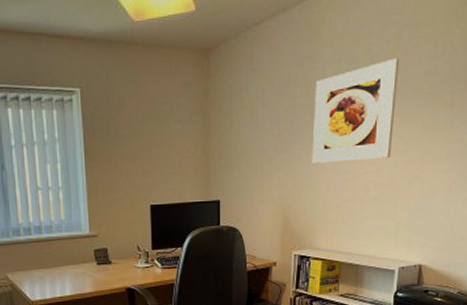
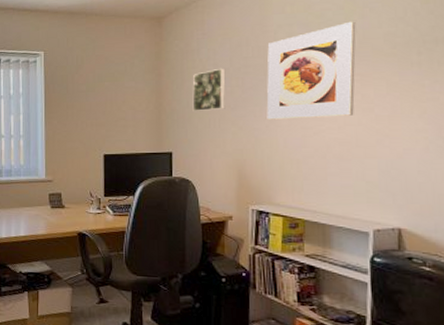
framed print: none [240,108,274,157] -> present [192,68,226,112]

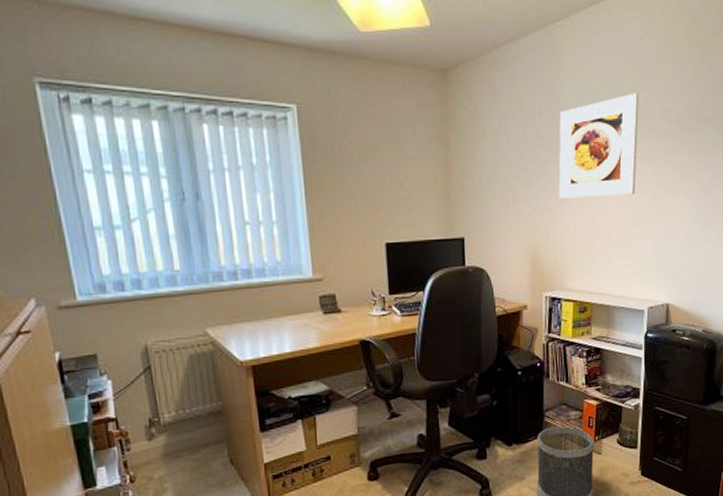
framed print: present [192,68,226,112] -> none [484,138,519,190]

